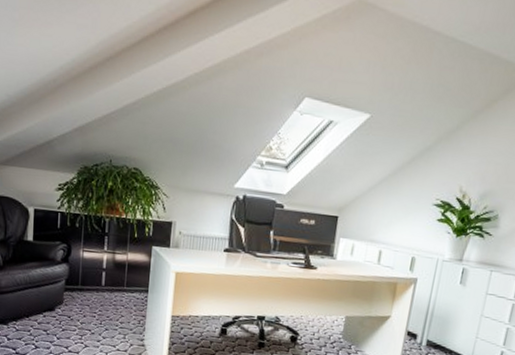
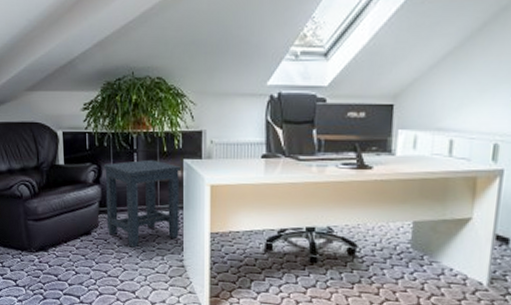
side table: none [72,243,150,326] -> present [103,159,182,248]

